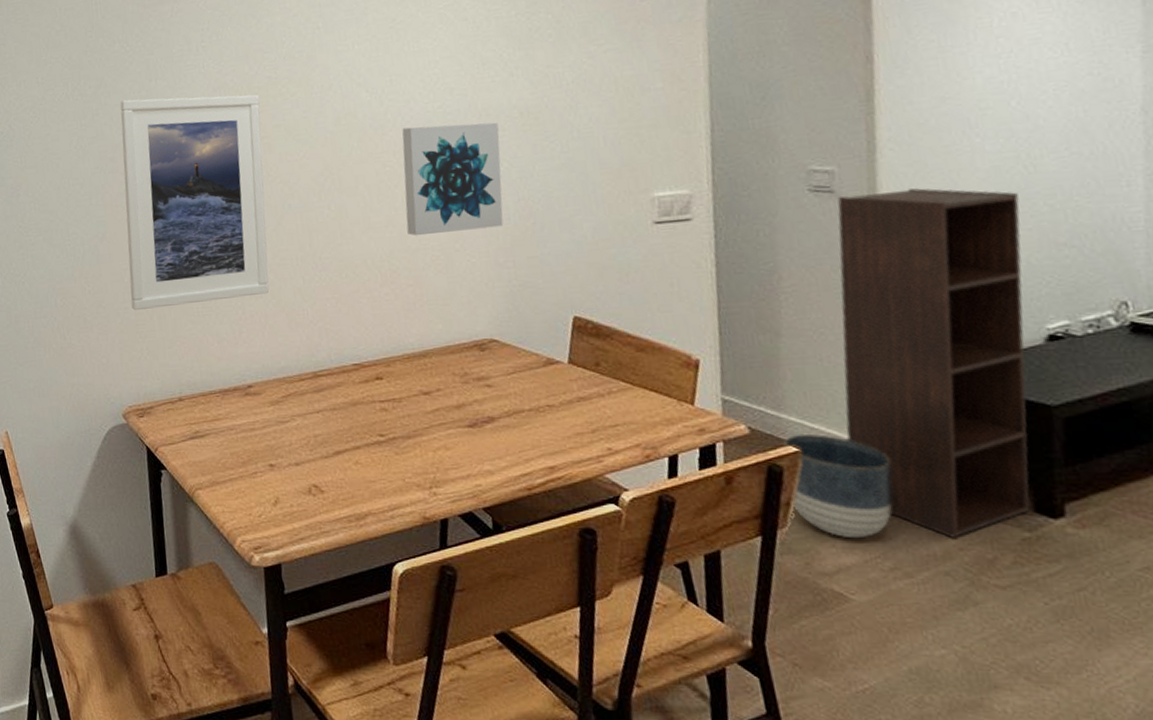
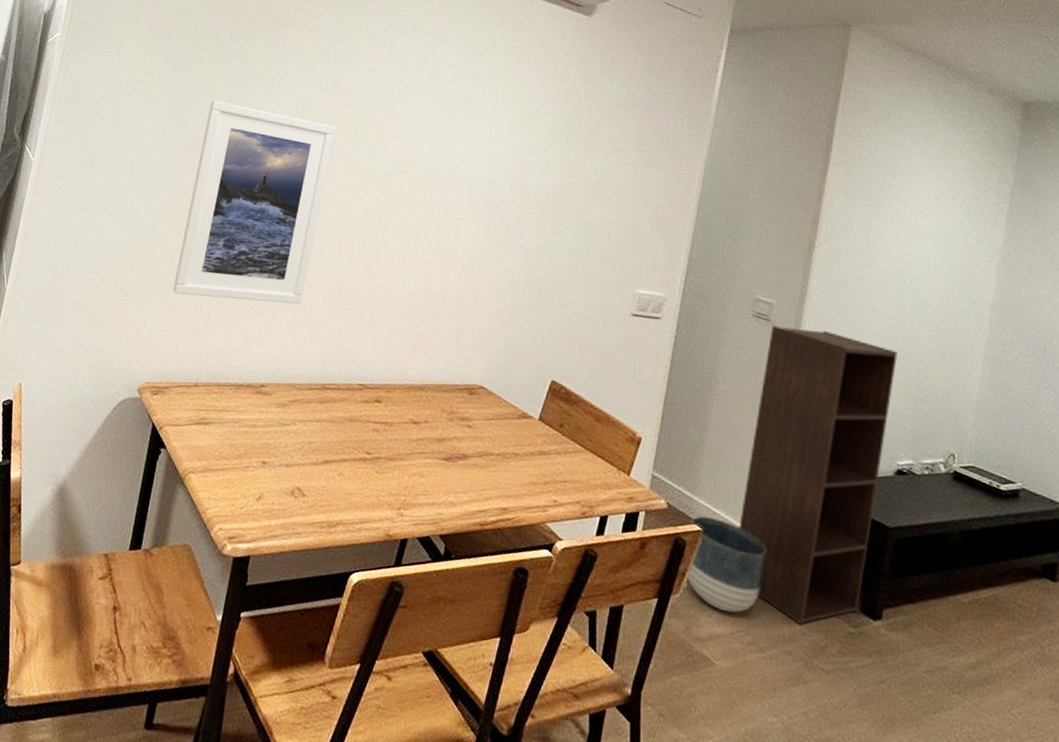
wall art: present [402,122,504,236] -> none [433,186,528,290]

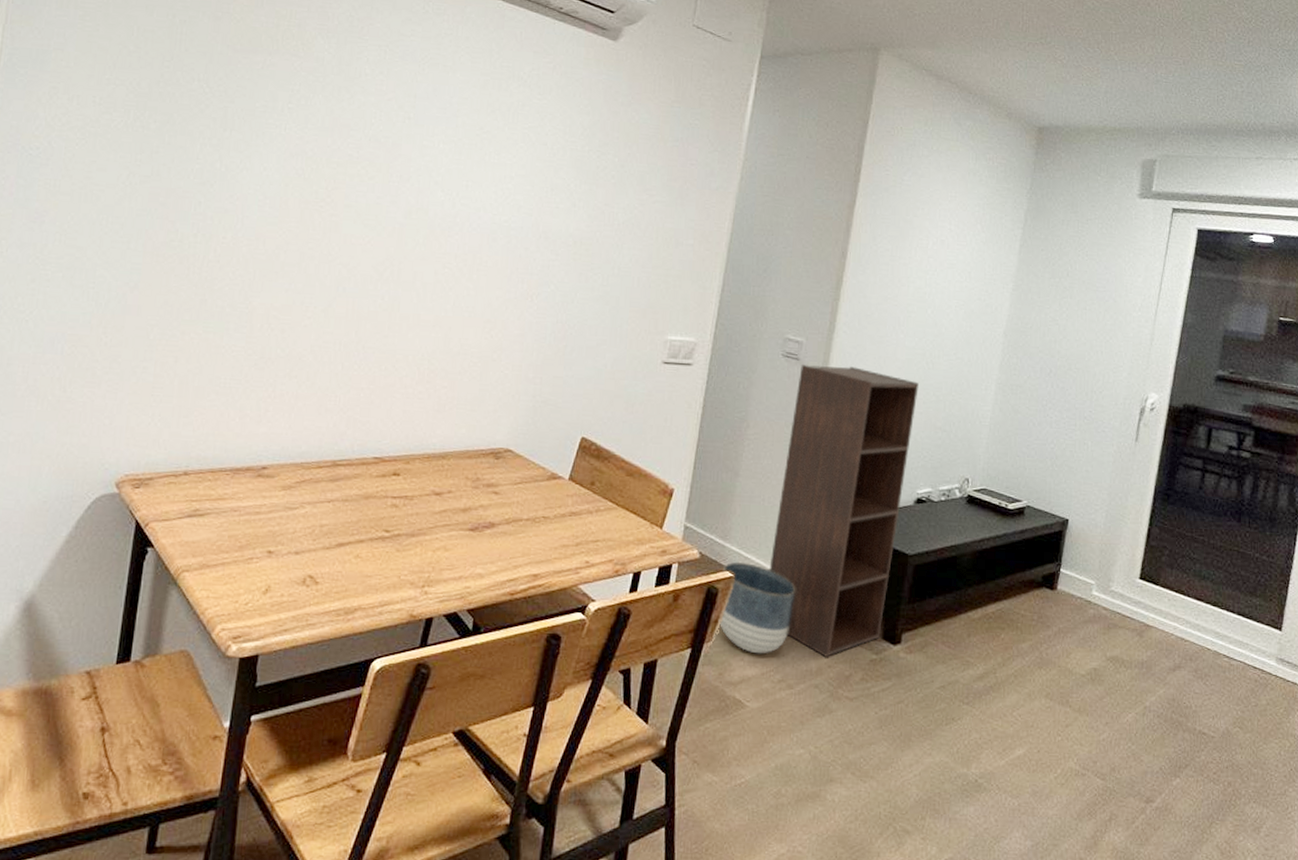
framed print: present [172,99,335,305] -> none [151,143,336,375]

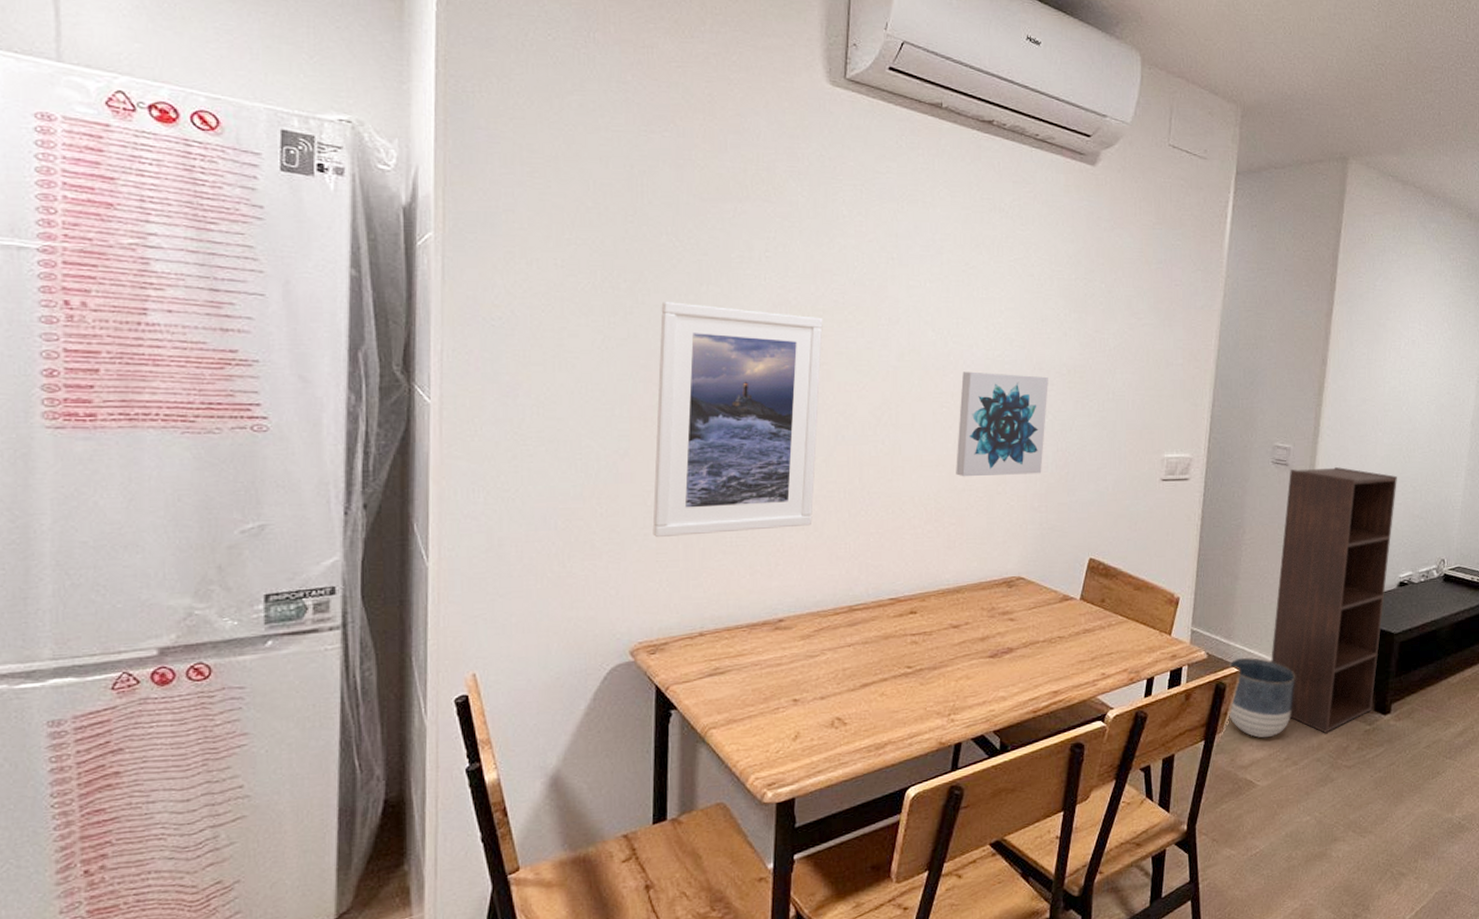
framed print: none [151,143,336,375] -> present [652,301,823,538]
wall art: none [452,234,554,344] -> present [956,371,1048,477]

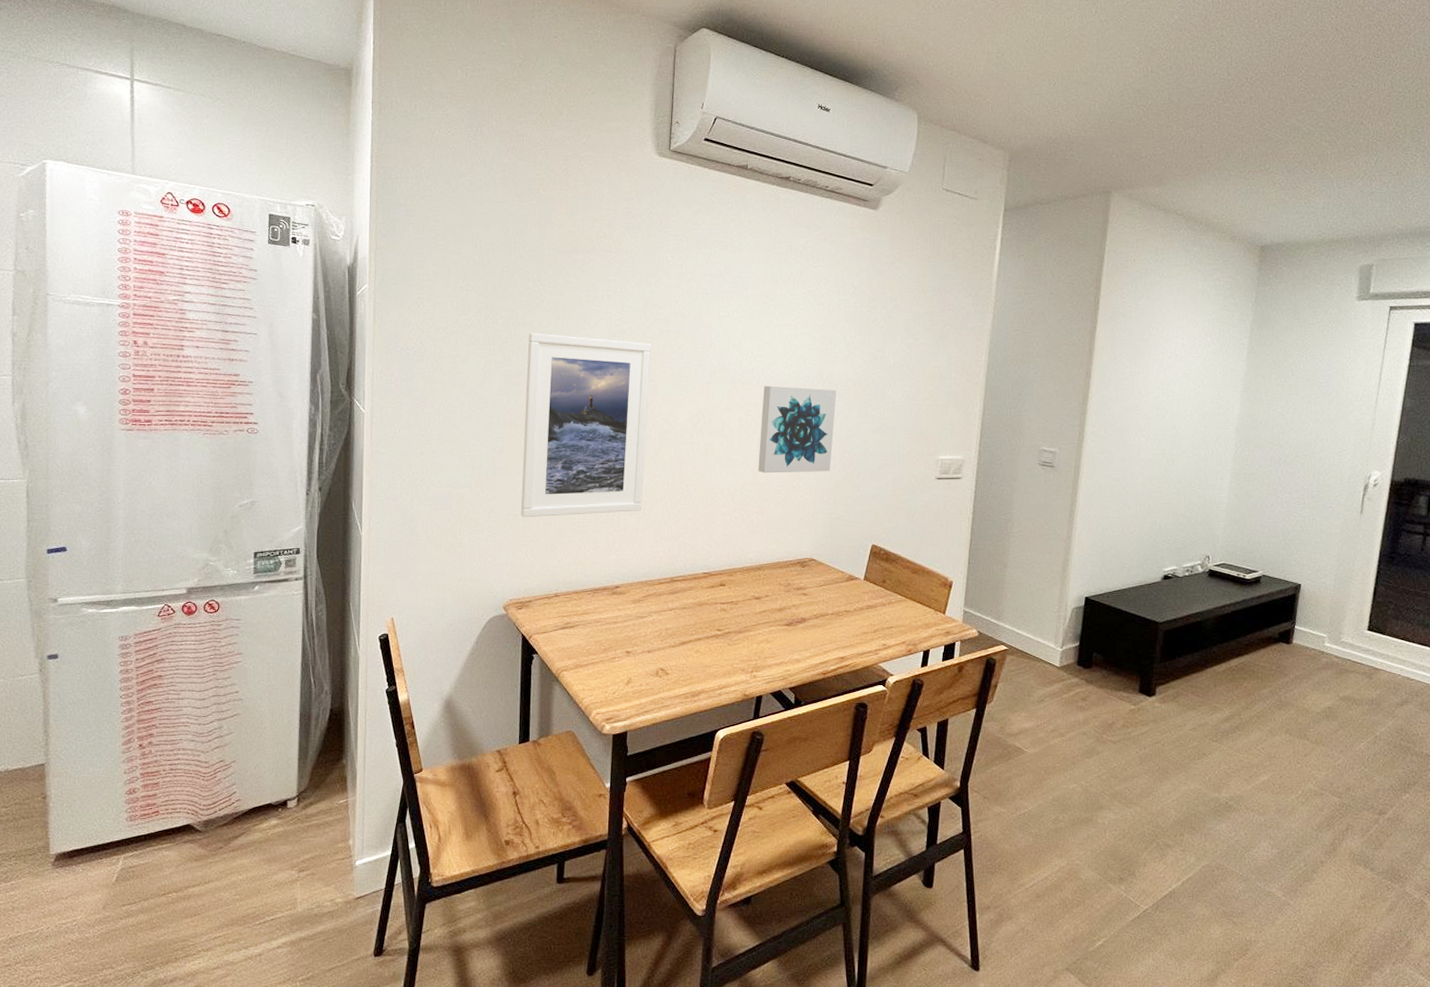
planter: present [1228,658,1296,738] -> none [997,638,1062,710]
shelf: present [1271,467,1397,733] -> none [1038,469,1161,710]

